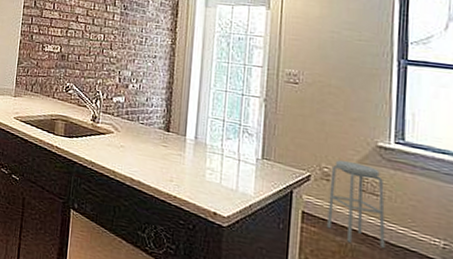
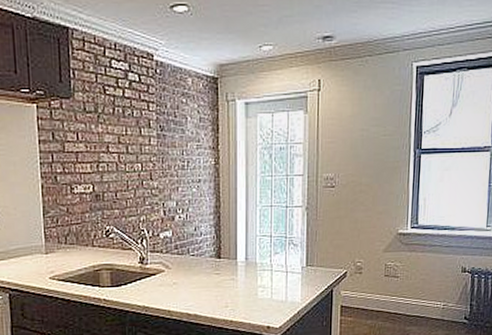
stool: present [327,160,386,249] -> none [360,252,403,322]

